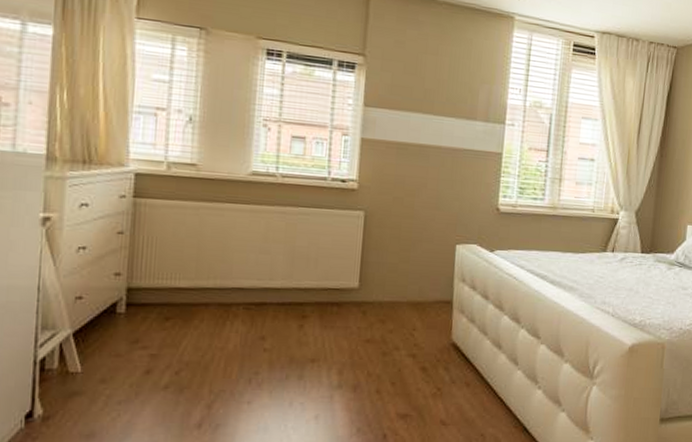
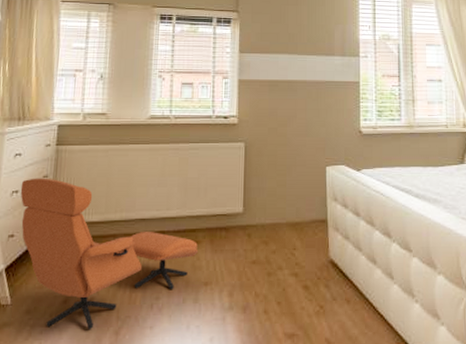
armchair: none [88,233,306,402] -> present [20,178,199,329]

